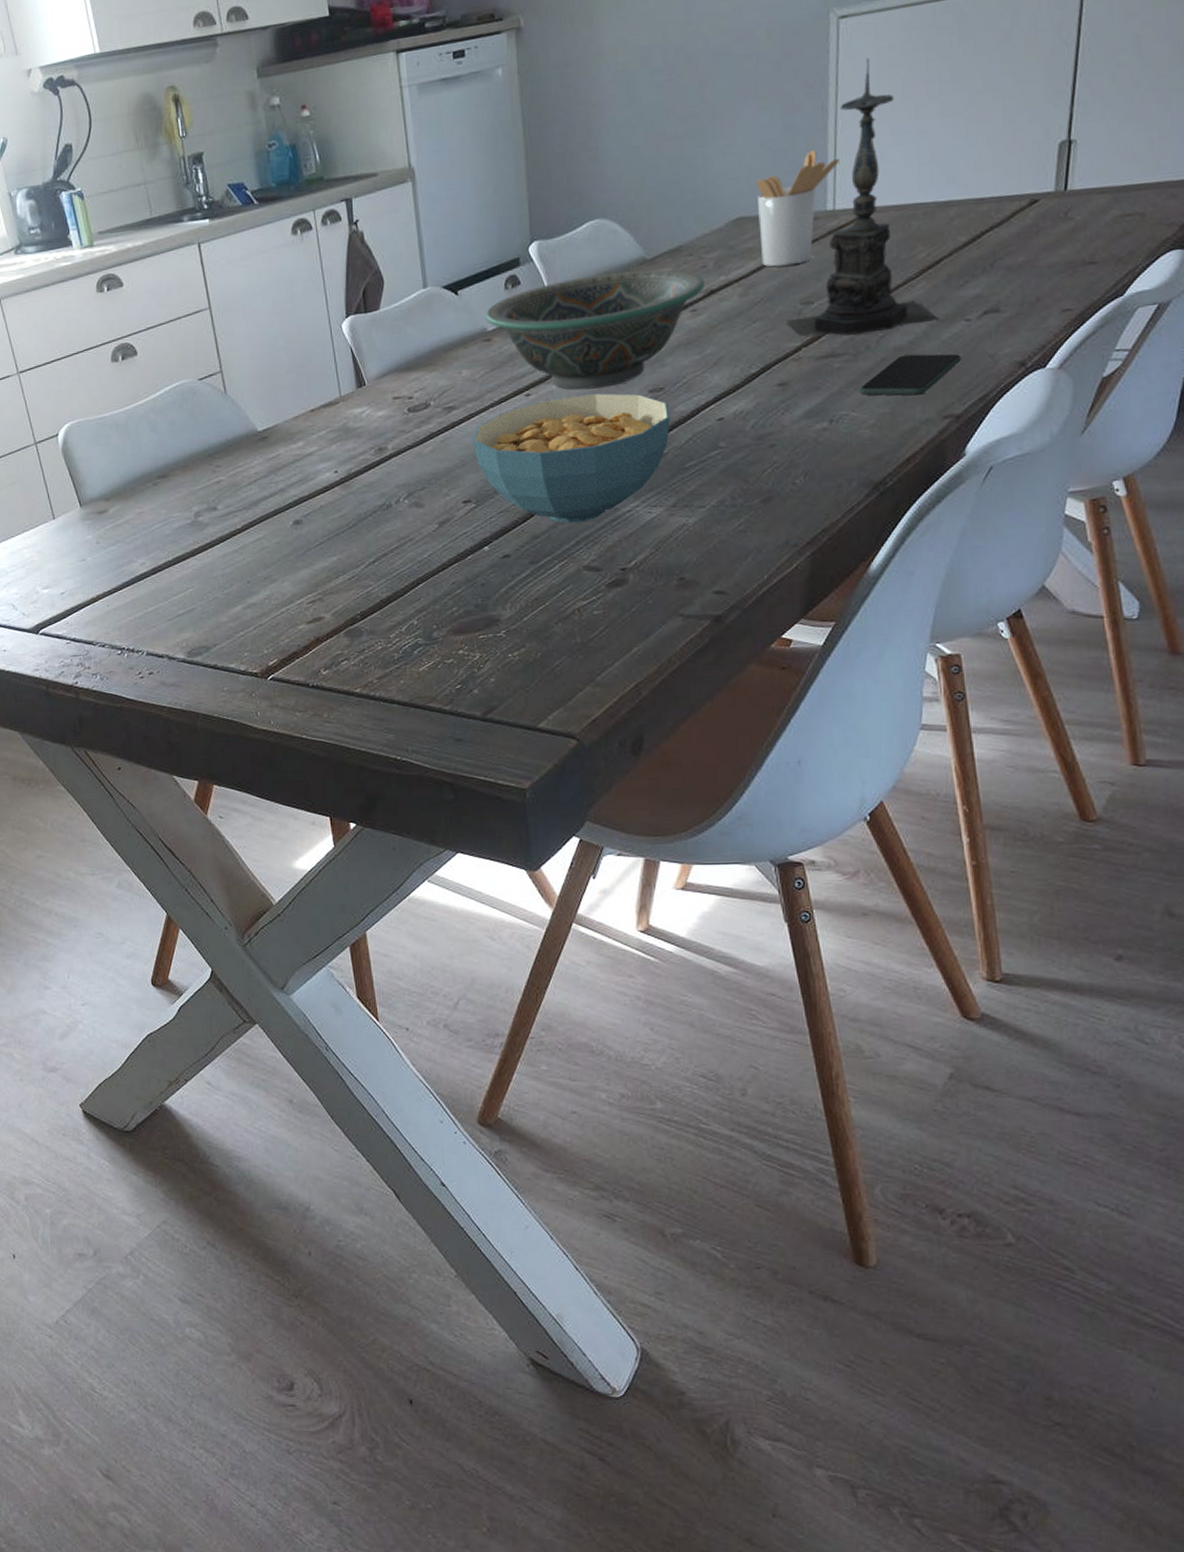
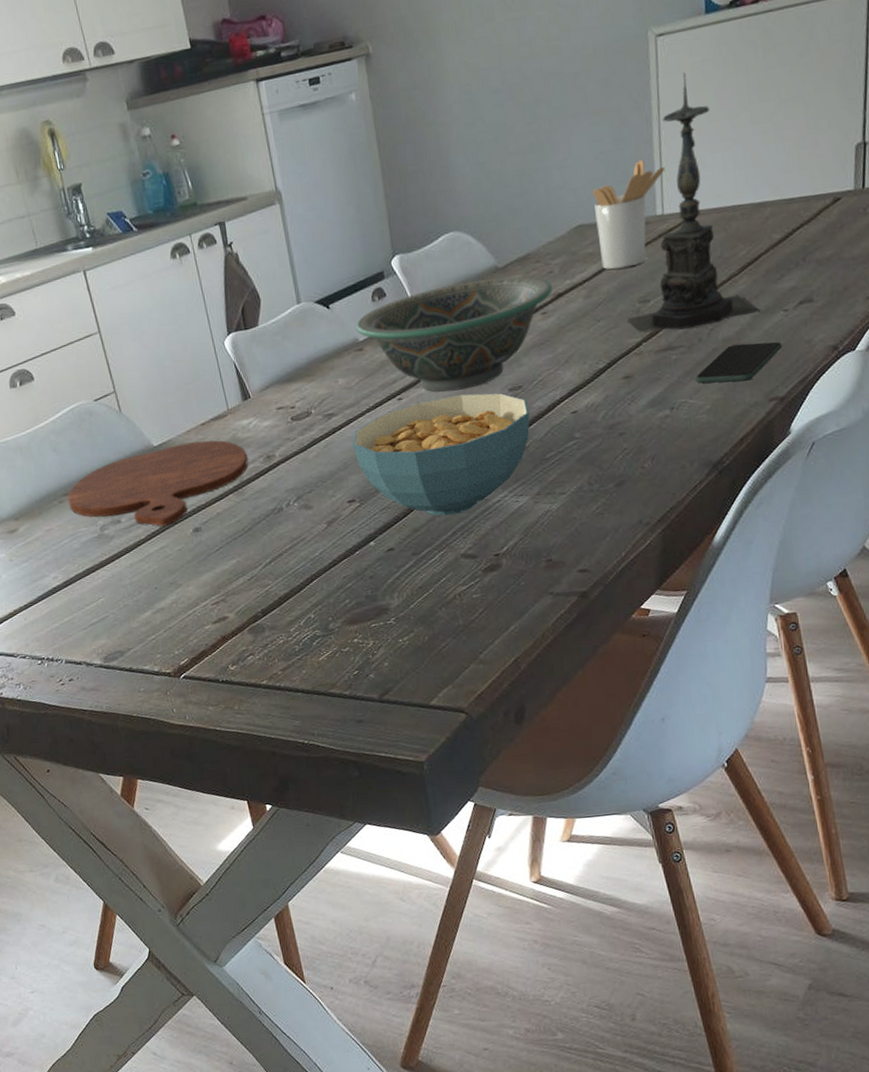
cutting board: none [162,428,358,517] -> present [67,440,248,527]

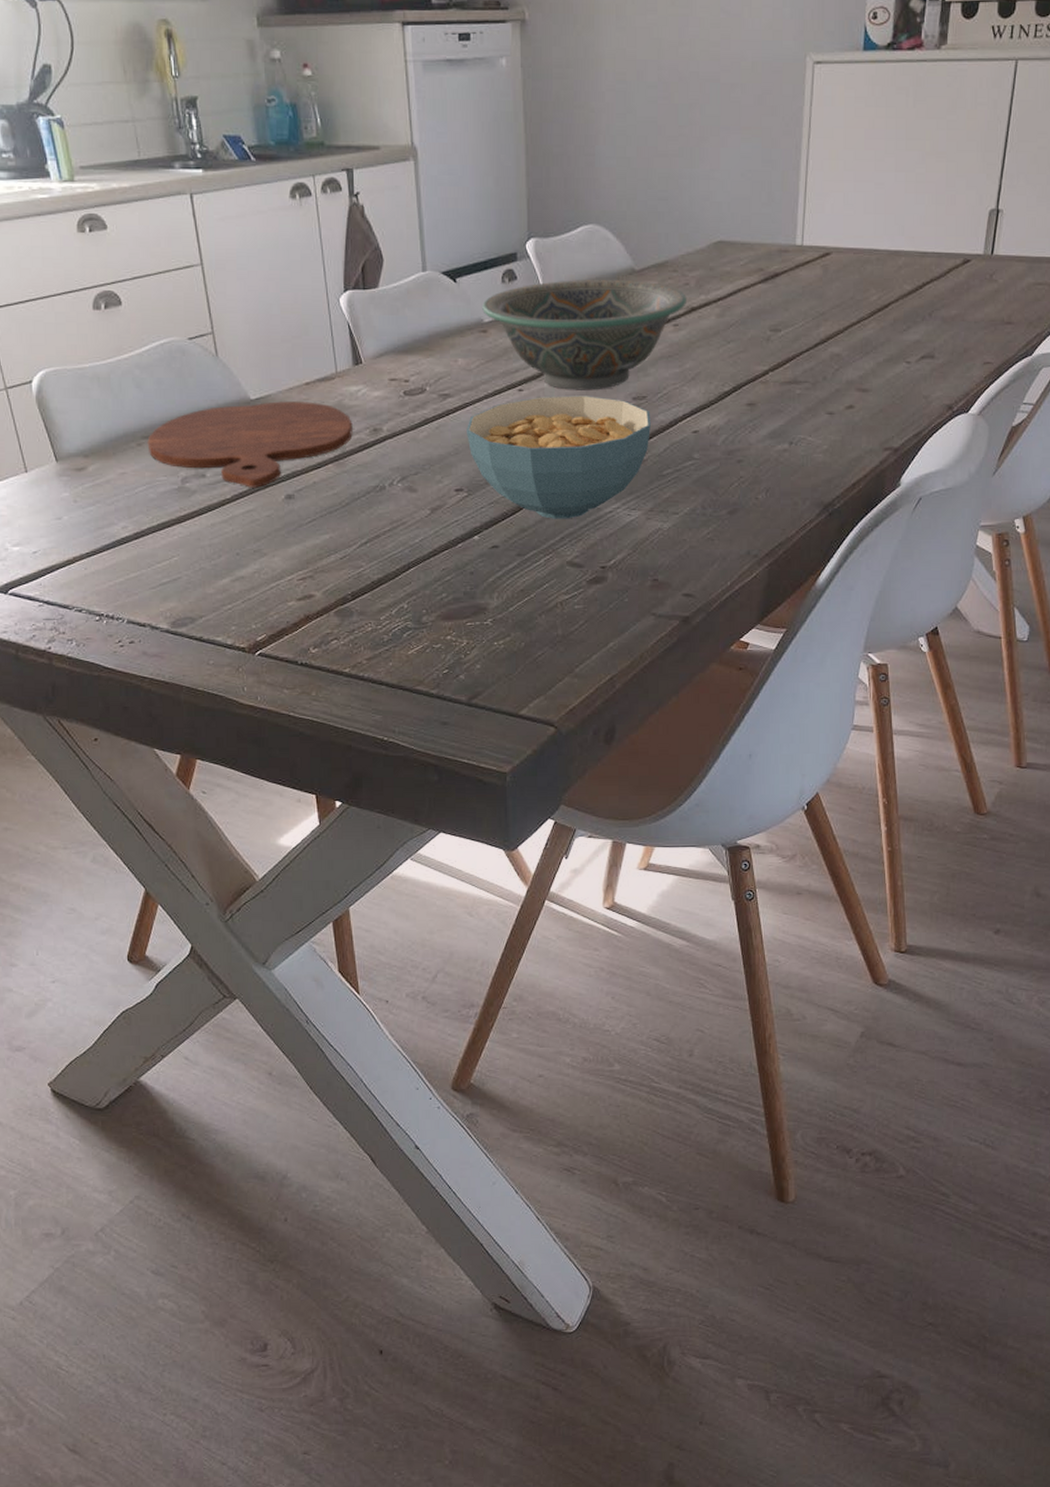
utensil holder: present [592,159,665,270] -> none [735,185,809,293]
candle holder: present [627,72,761,333] -> none [757,105,885,365]
smartphone: present [695,341,782,384] -> none [816,389,901,427]

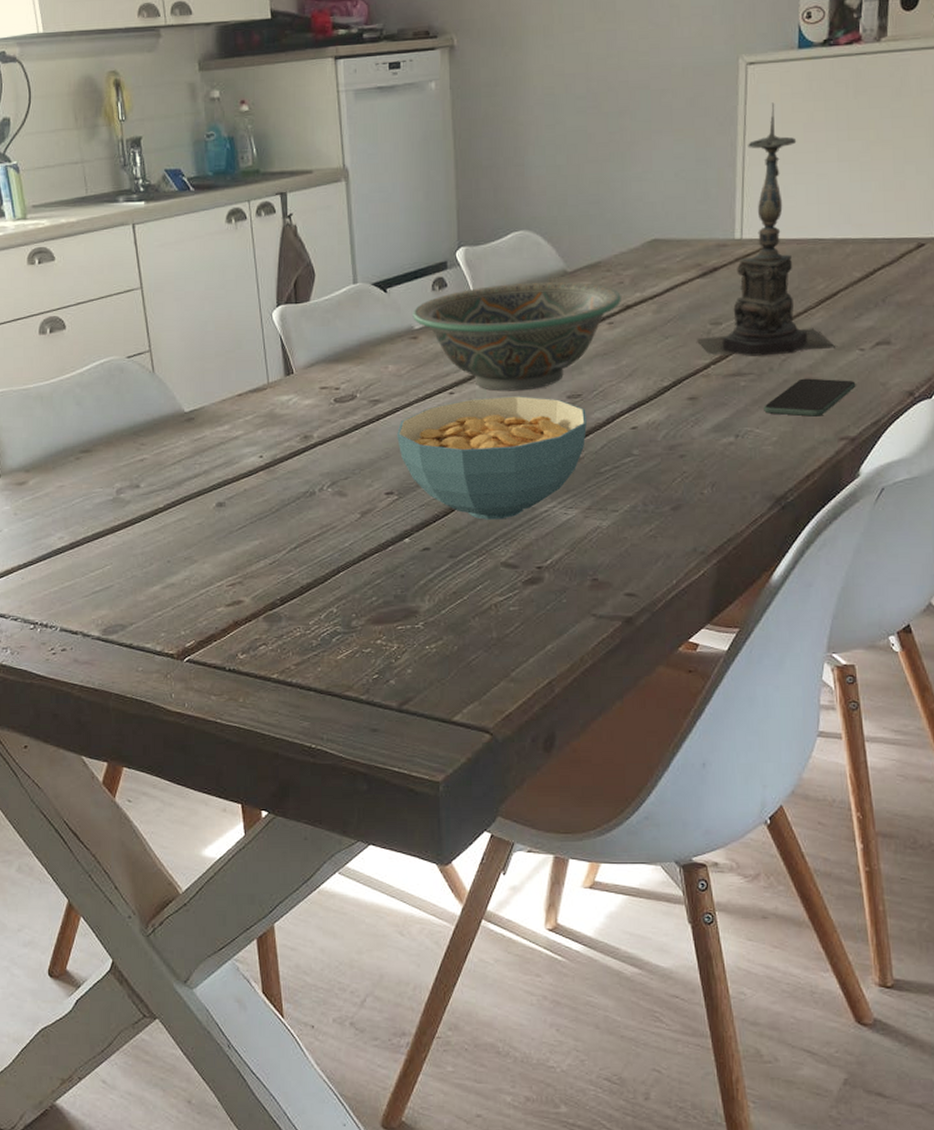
cutting board: present [147,401,353,488] -> none [85,412,283,497]
candle holder: none [757,105,885,365] -> present [697,102,837,356]
smartphone: none [816,389,901,427] -> present [764,378,856,417]

